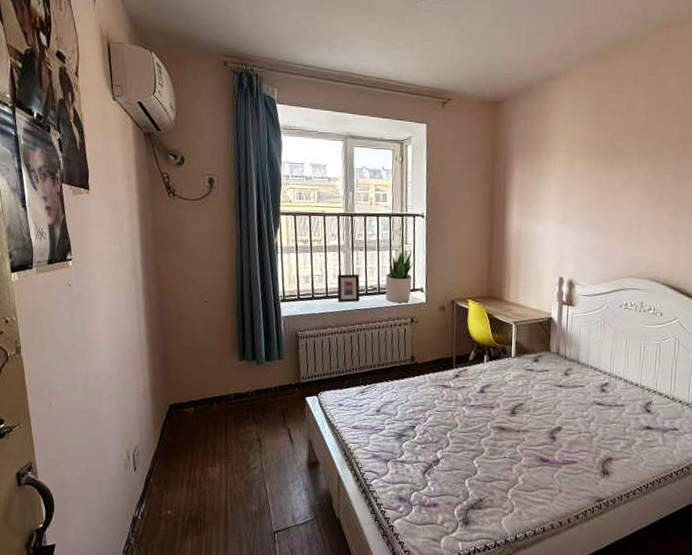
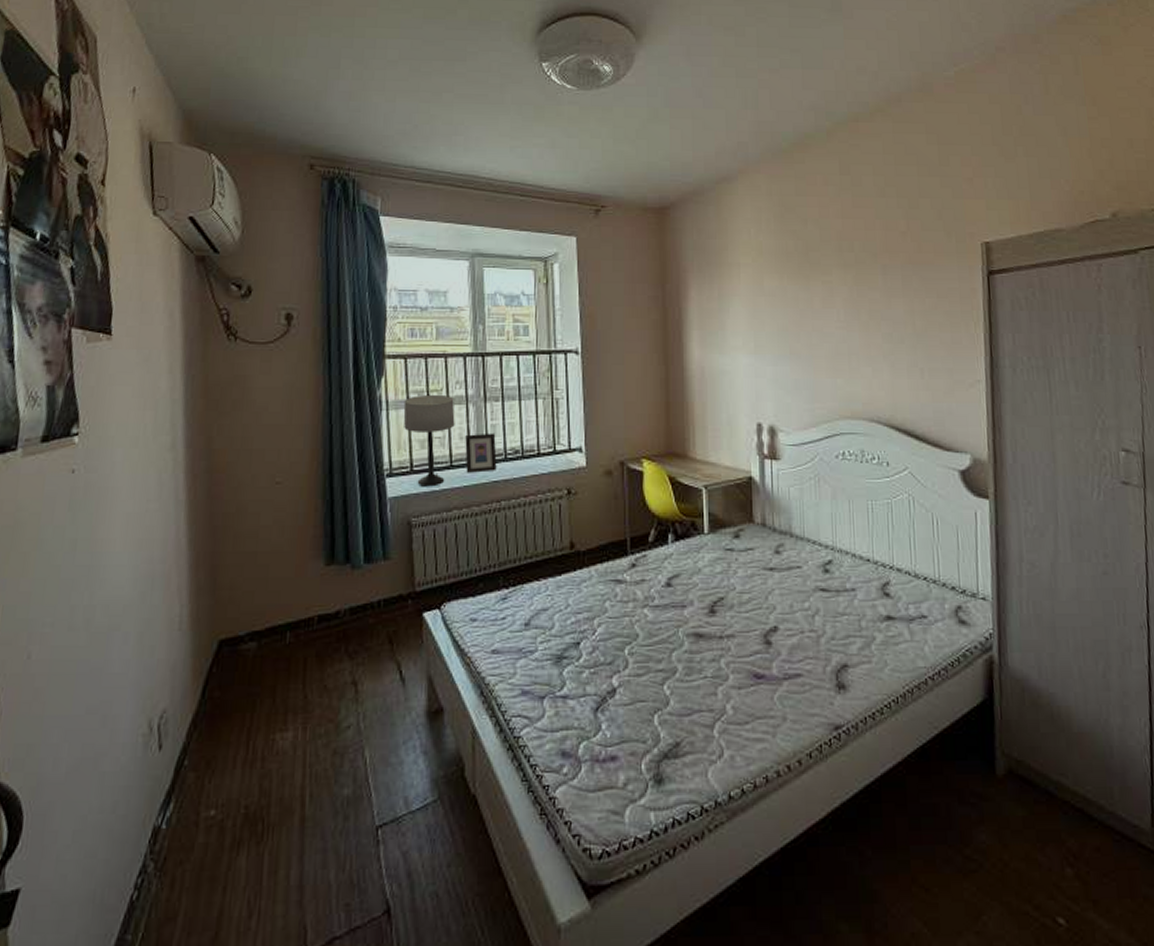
table lamp: none [293,243,331,311] -> present [403,394,455,487]
planter: present [385,251,414,304] -> none [531,398,568,470]

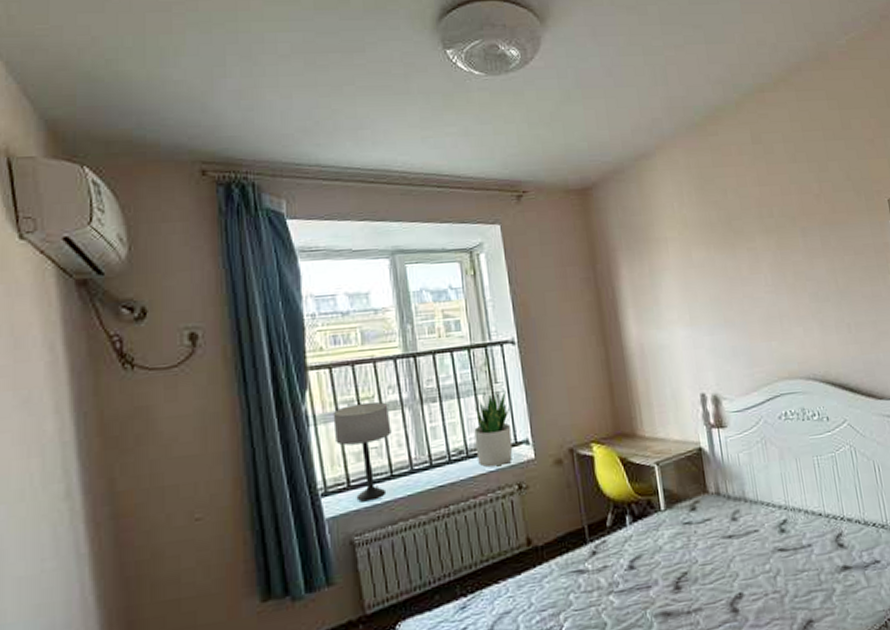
picture frame: present [465,433,497,474] -> none [404,435,441,483]
planter: none [531,398,568,470] -> present [474,390,513,468]

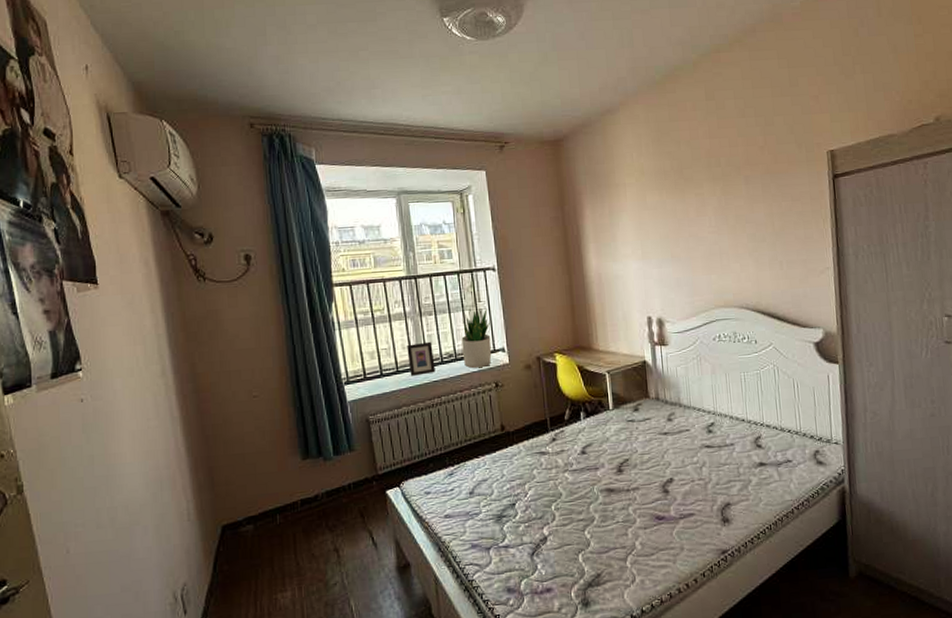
table lamp: present [333,401,392,503] -> none [352,313,397,390]
picture frame: none [404,435,441,483] -> present [407,341,436,377]

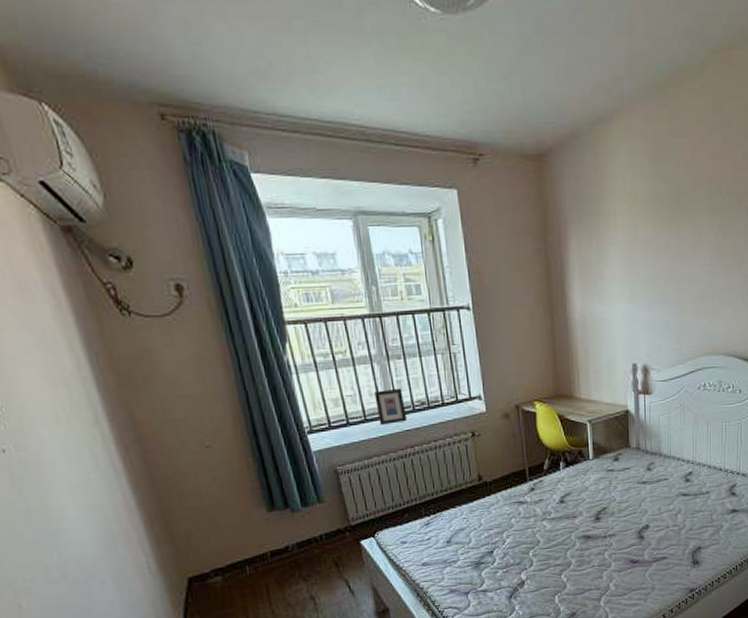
planter: present [461,308,492,369] -> none [433,352,467,418]

